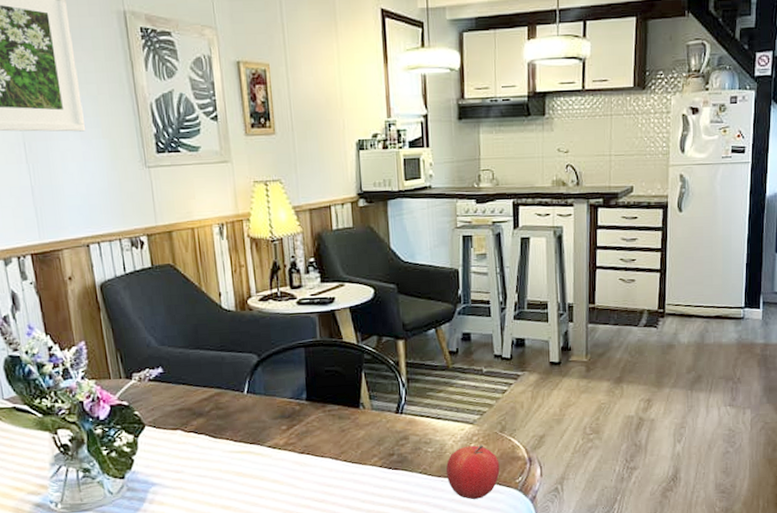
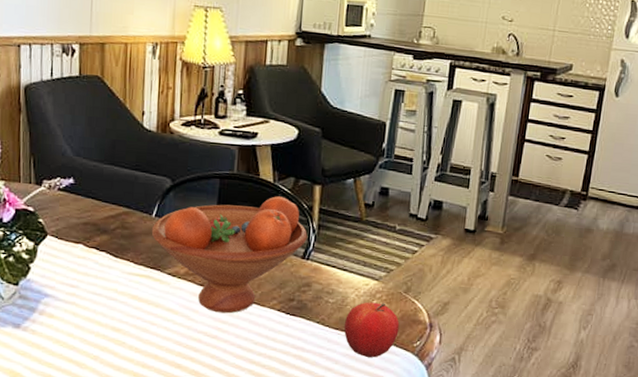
fruit bowl: none [245,356,398,477] -> present [151,196,308,313]

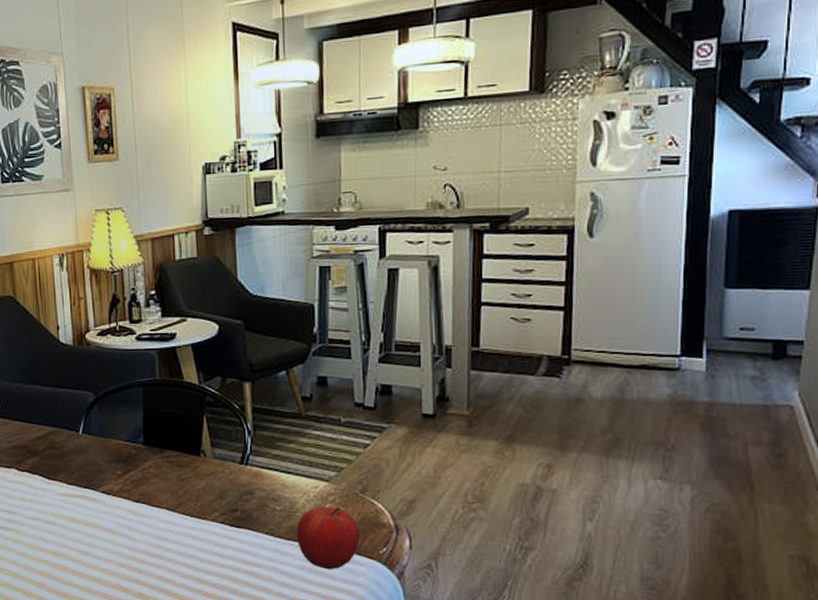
fruit bowl: present [151,196,308,313] -> none [80,399,243,530]

